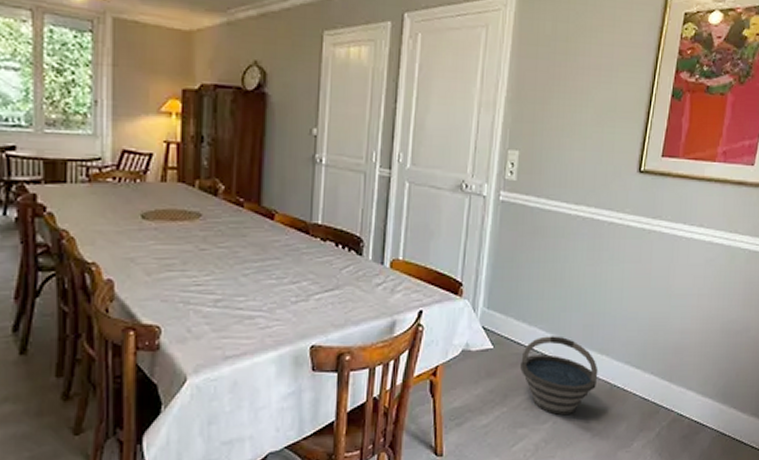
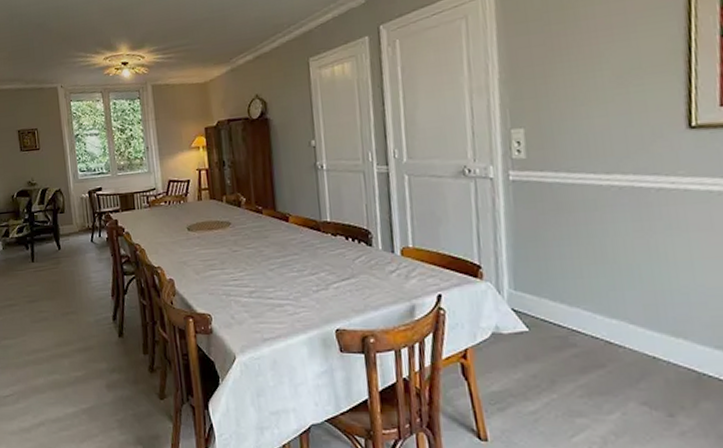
bucket: present [520,336,598,416] -> none [565,317,677,407]

